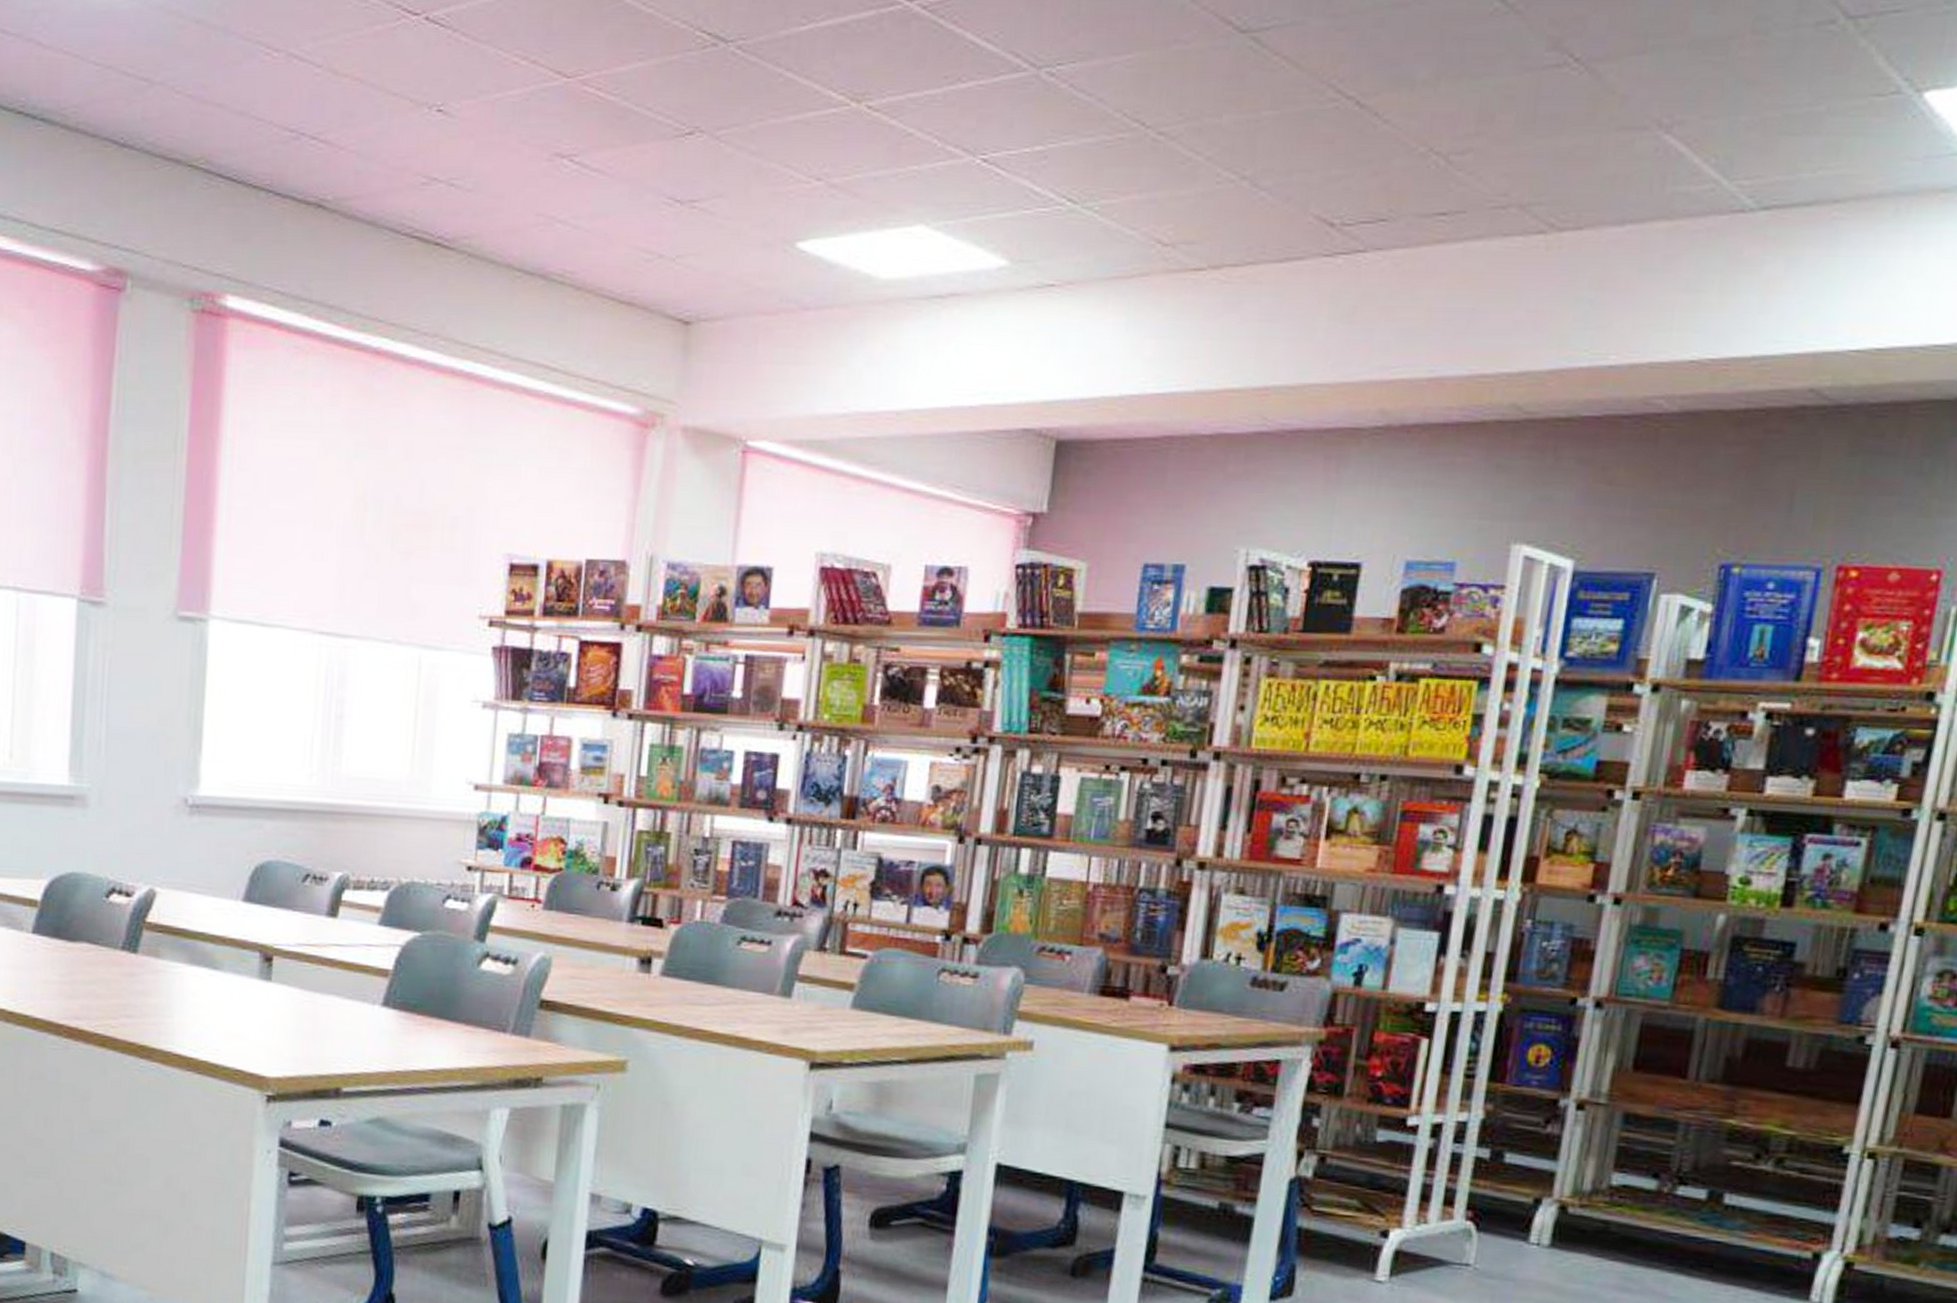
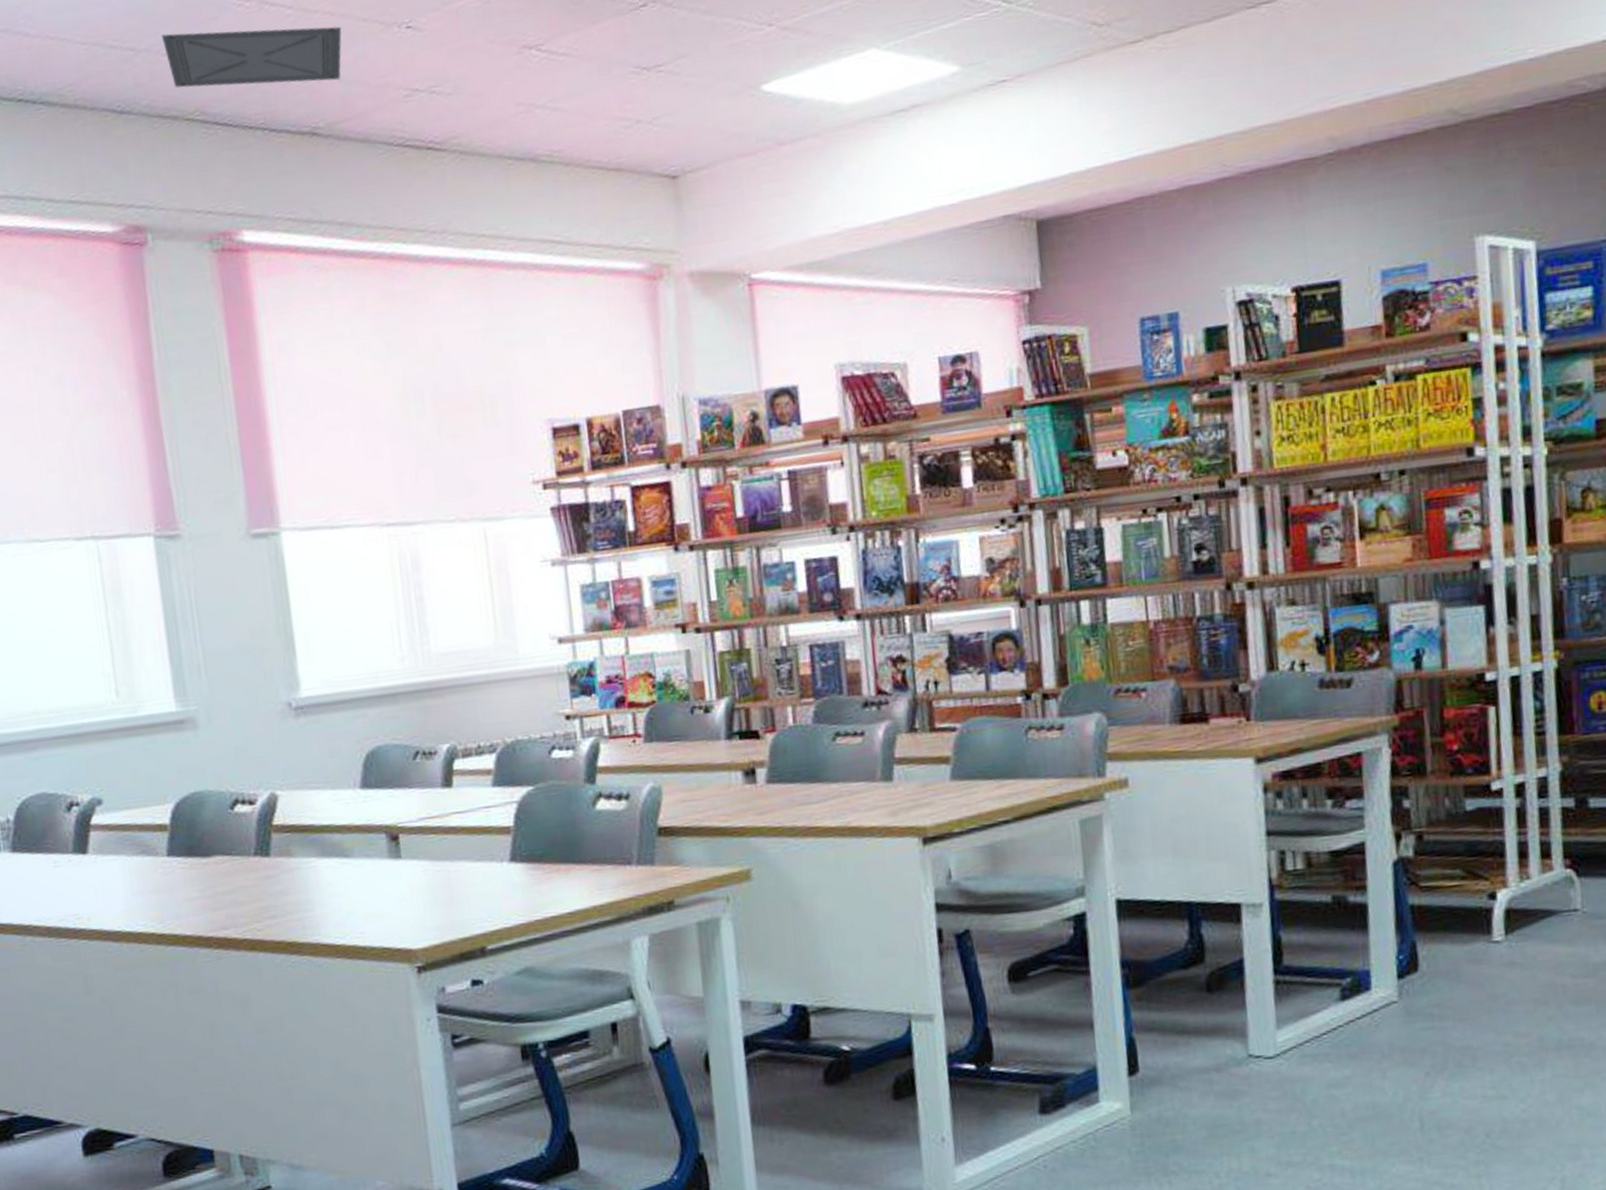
ceiling vent: none [179,70,369,153] -> present [161,26,342,88]

